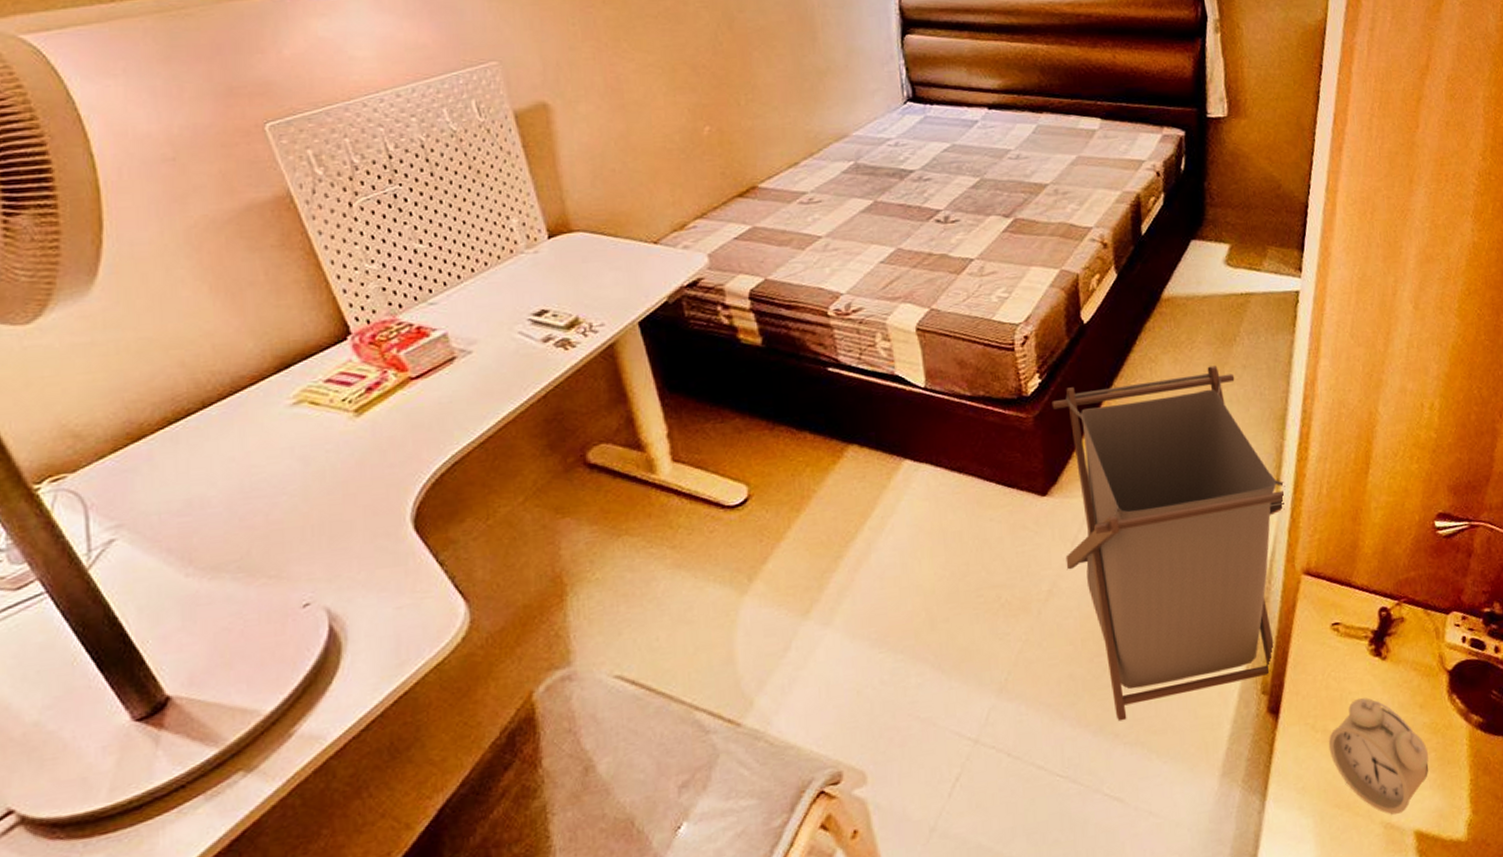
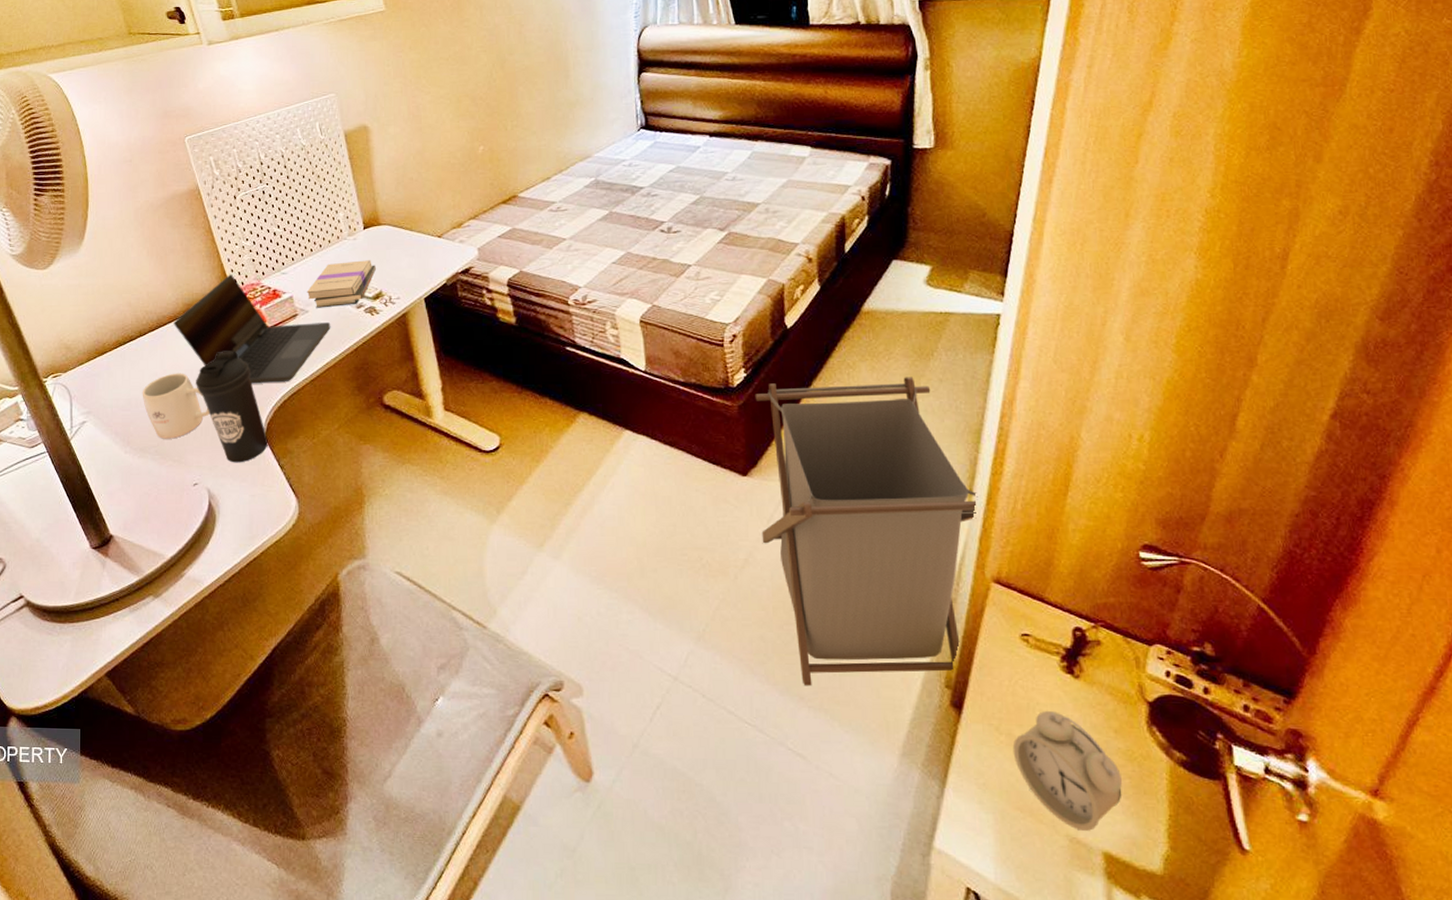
mug: none [210,453,324,549] -> present [142,373,209,439]
laptop: none [258,310,507,457] -> present [173,274,331,384]
water bottle: none [299,415,419,568] -> present [196,352,268,463]
books: none [467,278,570,347] -> present [306,260,377,308]

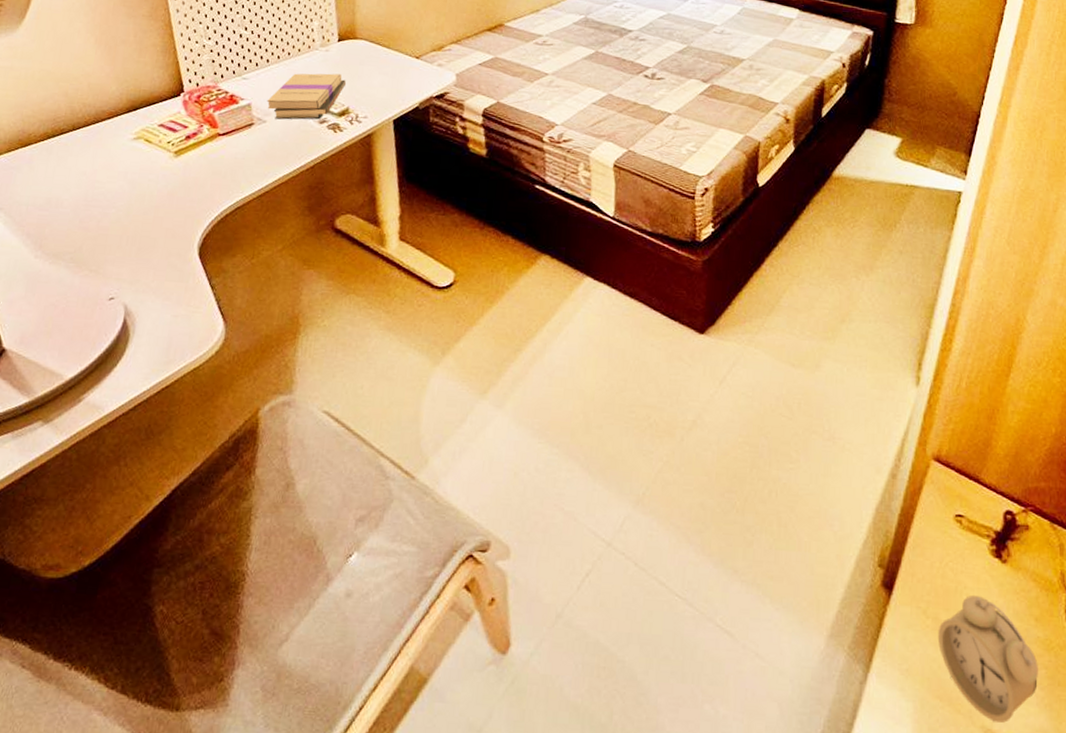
mug: present [142,373,209,439] -> none [64,174,140,246]
laptop: present [173,274,331,384] -> none [113,73,289,194]
water bottle: present [196,352,268,463] -> none [128,156,202,279]
laundry basket: present [755,377,978,687] -> none [712,241,926,559]

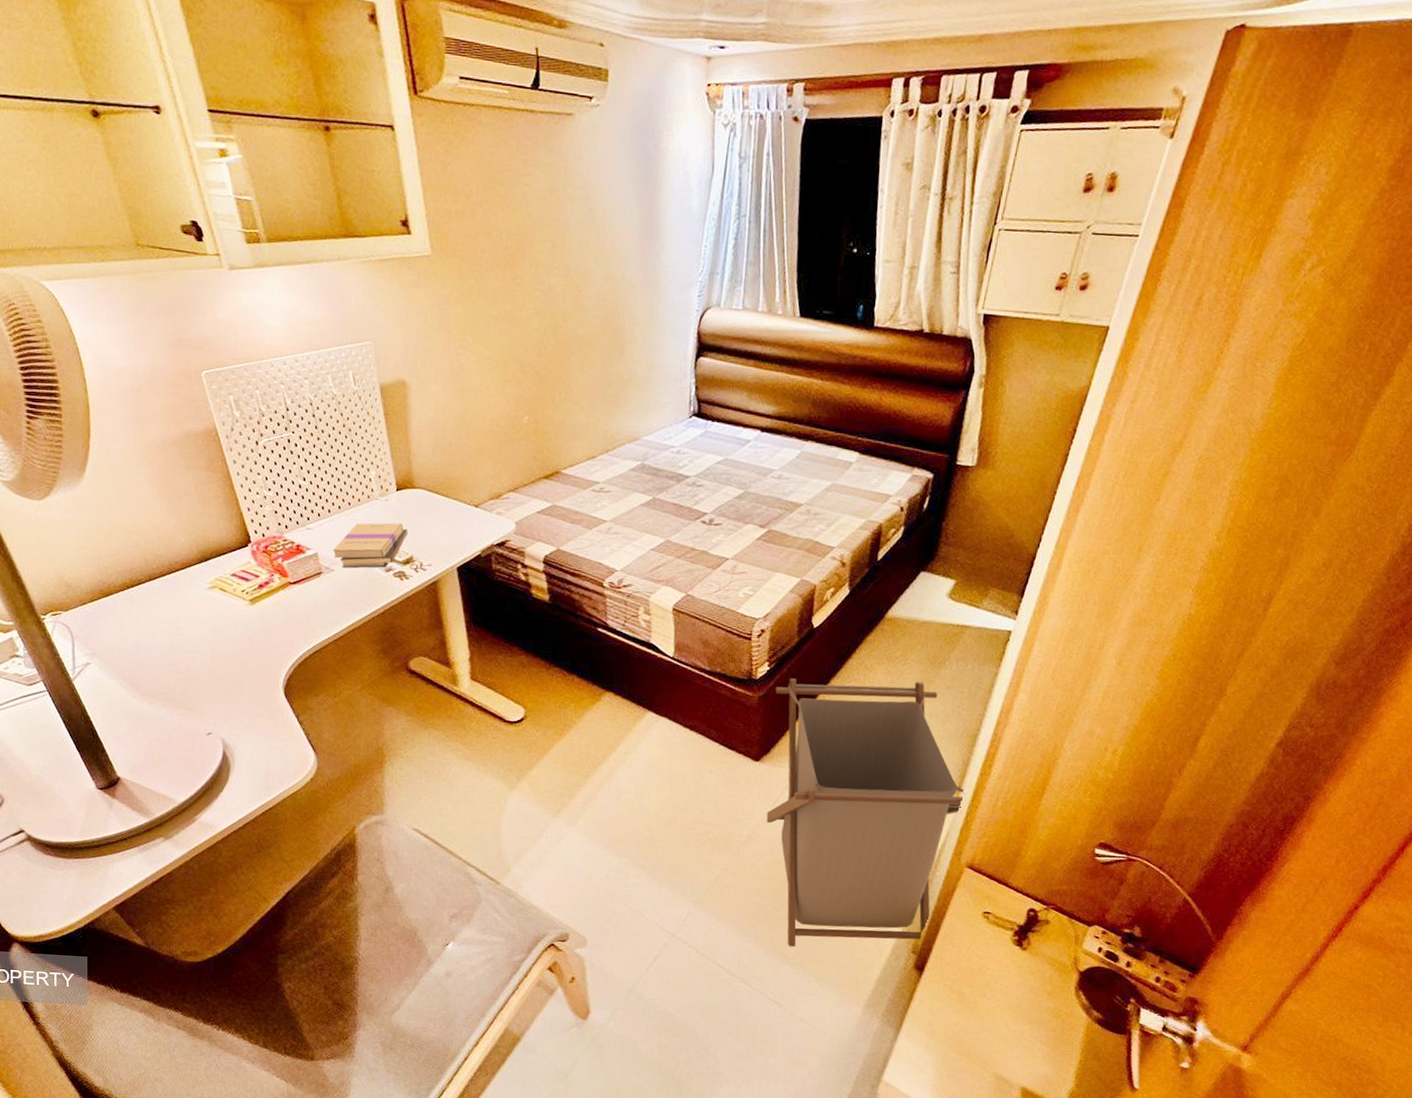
laundry basket: none [712,241,926,559] -> present [766,678,965,947]
alarm clock: present [937,595,1038,723] -> none [960,975,1047,1071]

